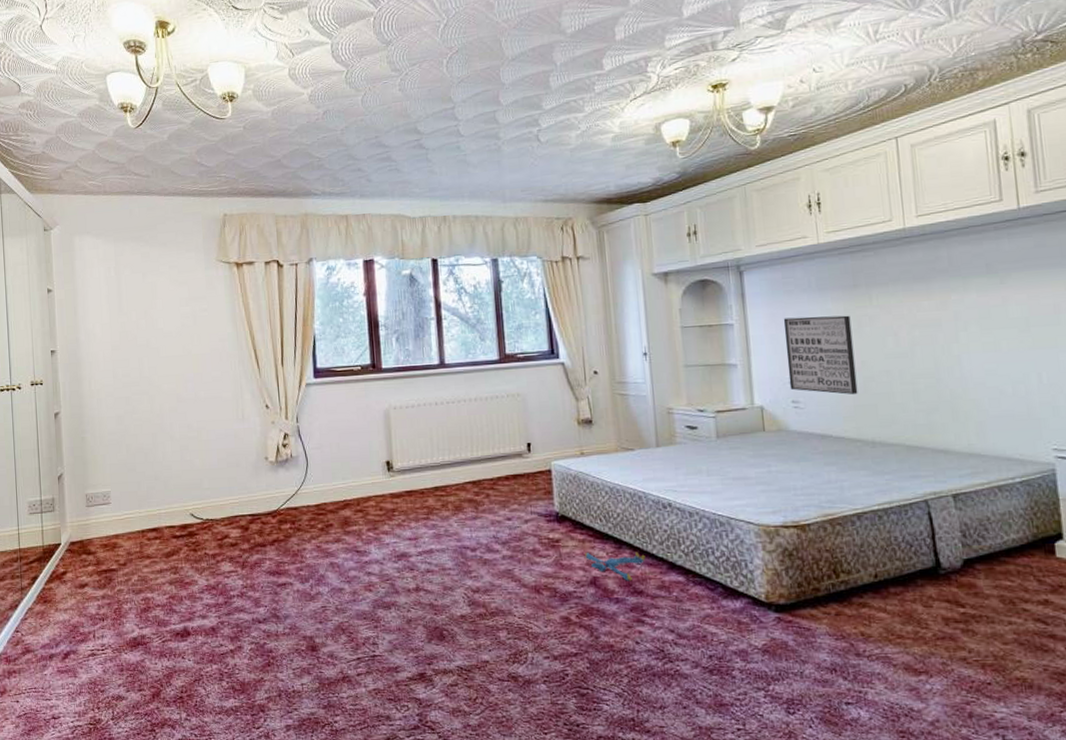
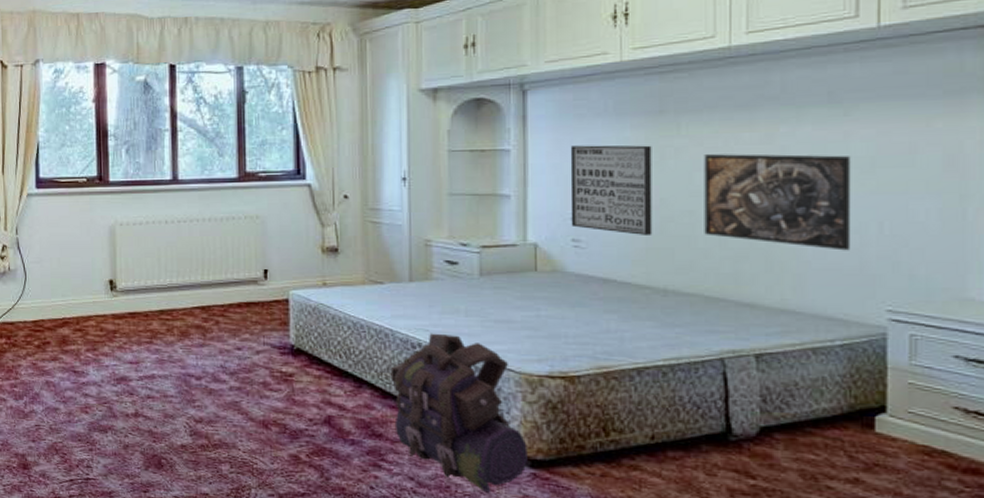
plush toy: present [585,552,646,581] -> none [320,389,388,423]
backpack: none [645,493,772,639] -> present [390,333,528,493]
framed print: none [893,317,1019,399] -> present [704,154,851,251]

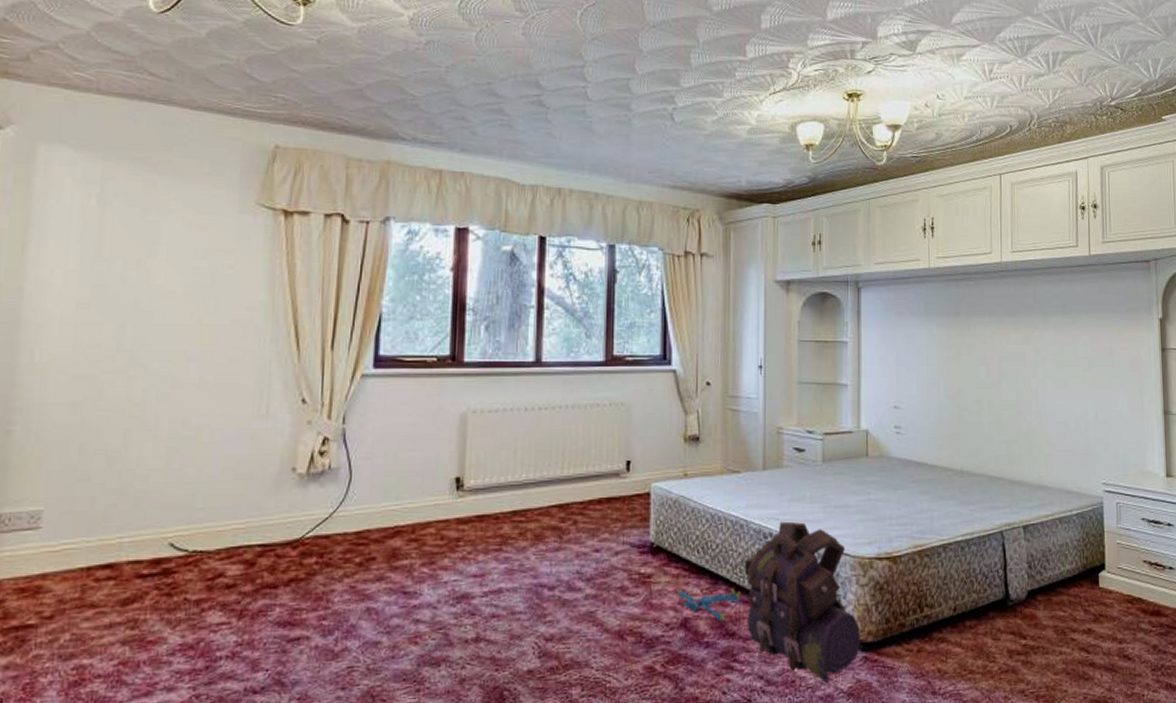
plush toy: none [320,389,388,423] -> present [678,588,741,622]
wall art: present [570,145,653,235] -> none [893,340,953,422]
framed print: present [704,154,851,251] -> none [986,352,1080,434]

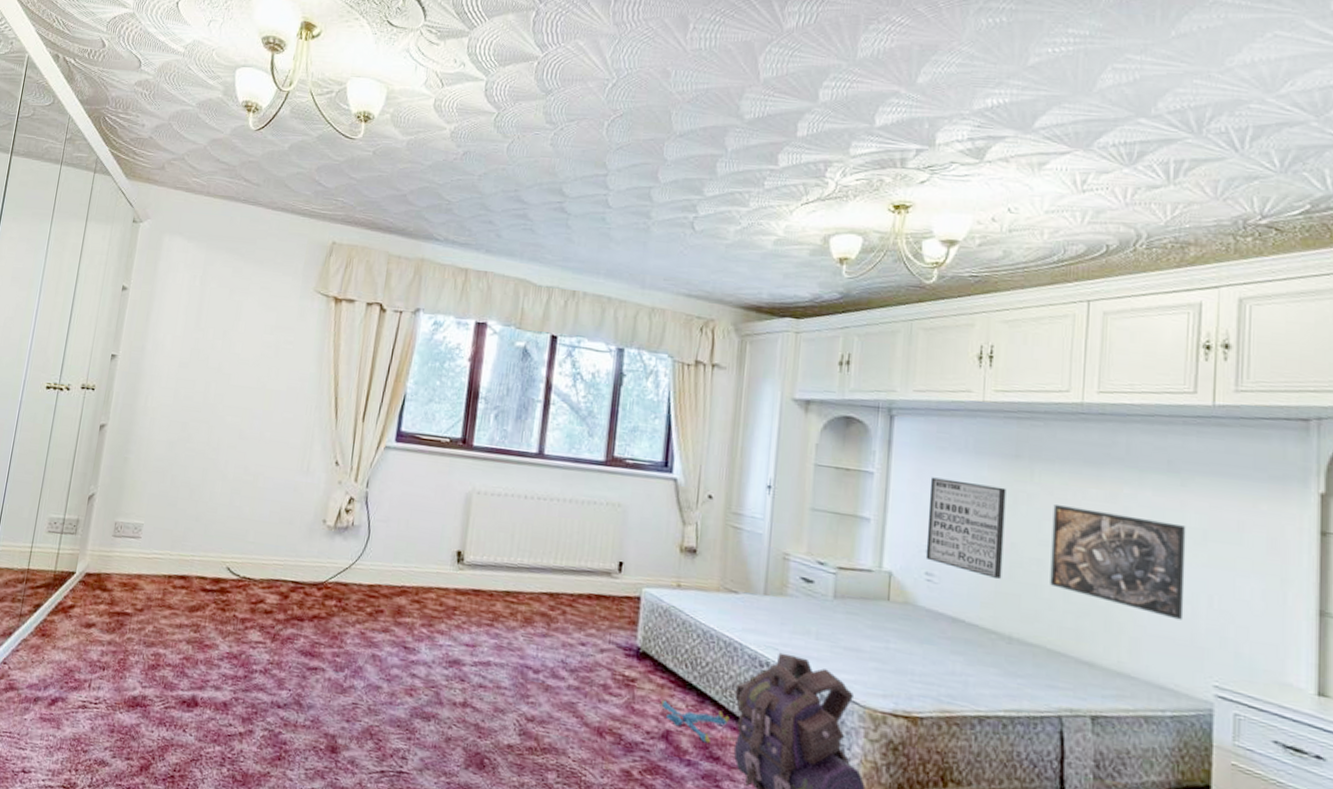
wall art: none [893,340,953,422] -> present [925,477,1006,579]
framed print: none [986,352,1080,434] -> present [1050,505,1186,620]

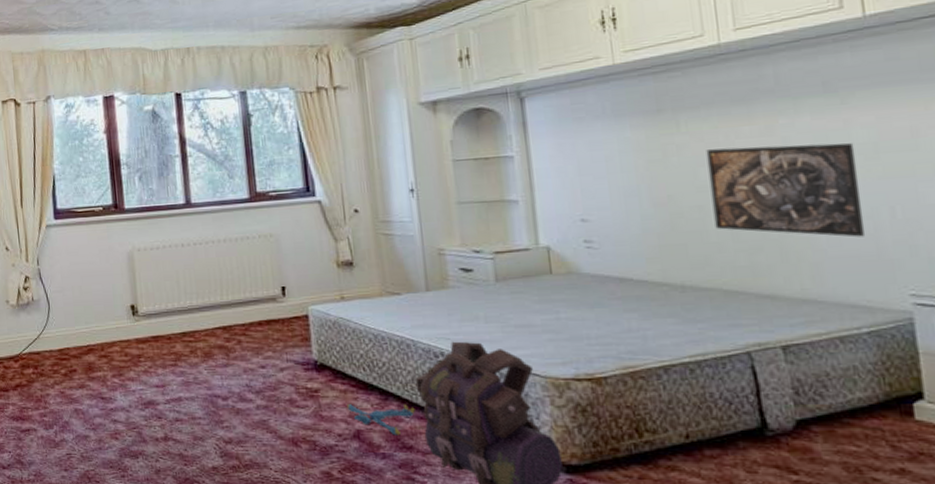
wall art: present [925,477,1006,579] -> none [572,144,664,233]

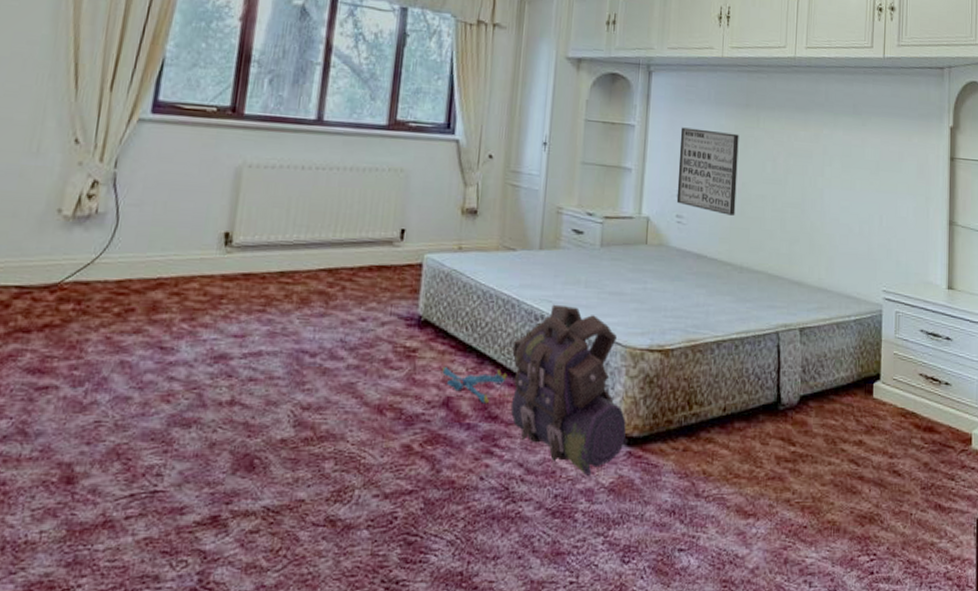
wall art: none [572,144,664,233] -> present [676,127,739,215]
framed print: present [706,143,866,237] -> none [771,147,866,238]

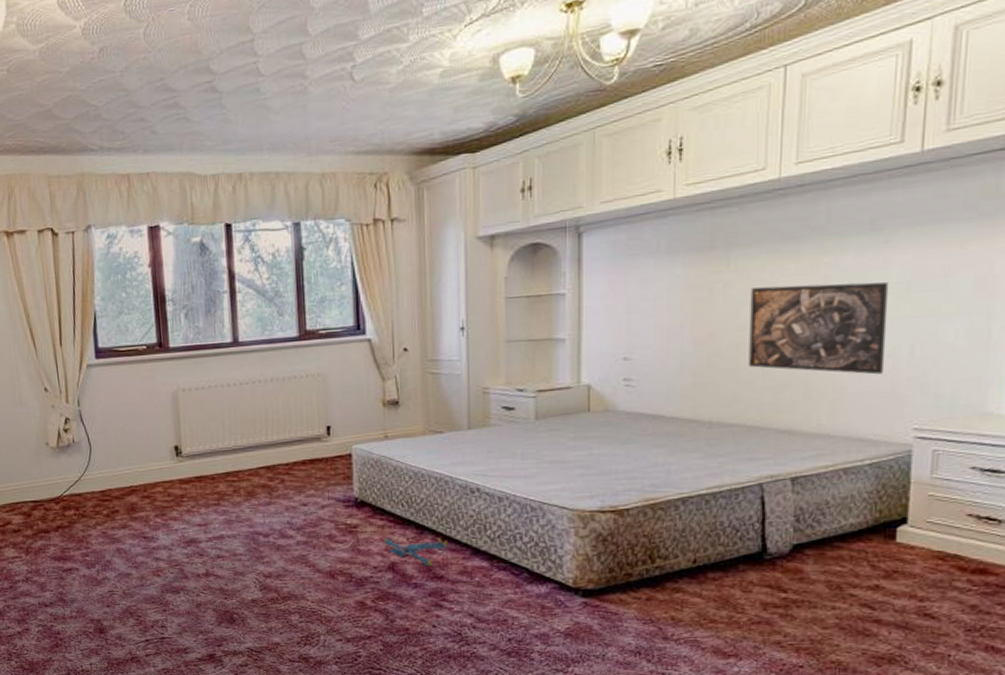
backpack: present [510,304,626,476] -> none [450,477,579,623]
wall art: present [676,127,739,215] -> none [623,282,702,371]
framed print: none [771,147,866,238] -> present [748,282,889,375]

